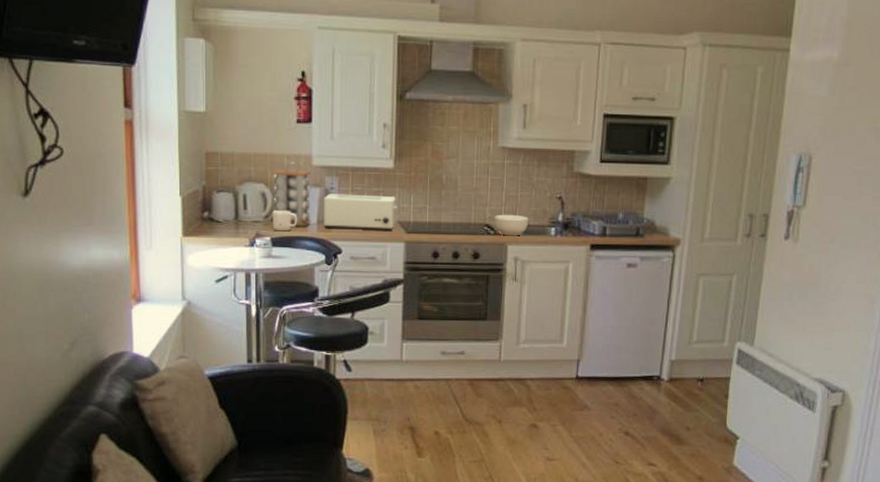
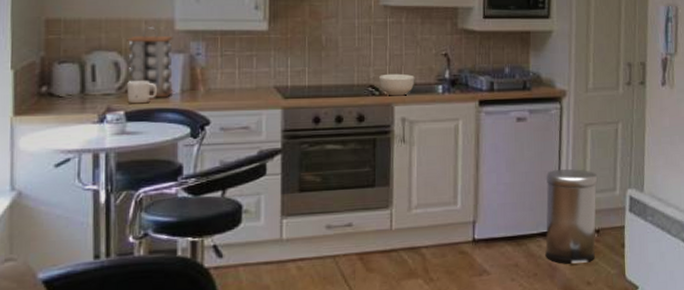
toaster: present [324,194,398,232] -> none [188,59,274,99]
pedal bin: none [646,316,706,410] -> present [545,168,598,265]

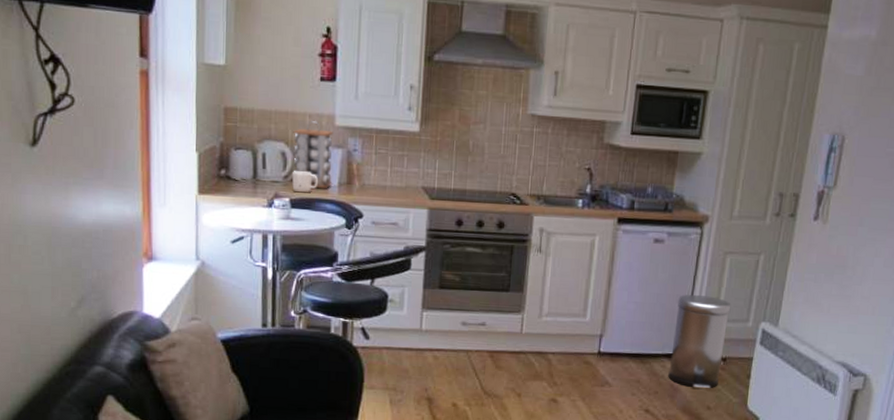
bowl: present [378,73,415,96] -> none [520,183,556,207]

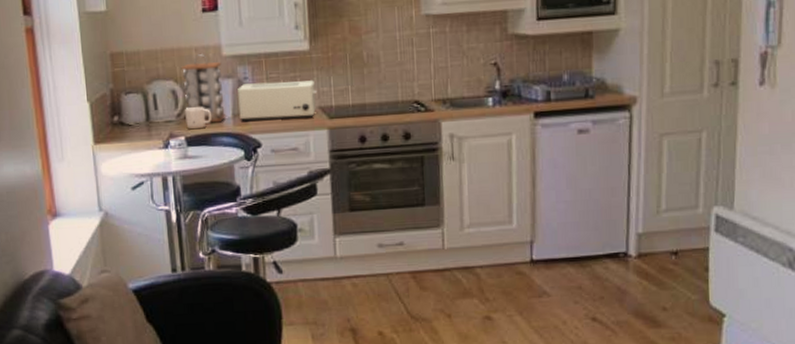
toaster: none [345,155,422,197] -> present [238,80,318,122]
pedal bin: present [668,294,731,389] -> none [613,184,676,289]

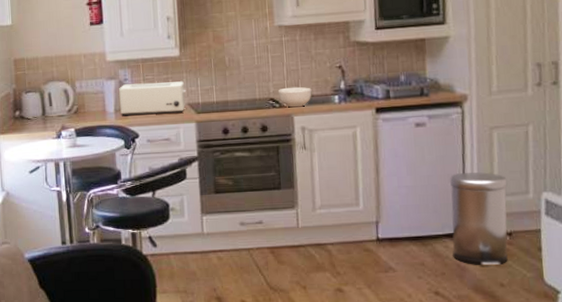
spice rack: present [181,54,227,123] -> none [72,60,110,117]
mug: present [185,107,211,130] -> none [75,103,97,123]
bowl: none [423,87,463,112] -> present [277,86,312,108]
pedal bin: none [613,184,676,289] -> present [450,172,508,266]

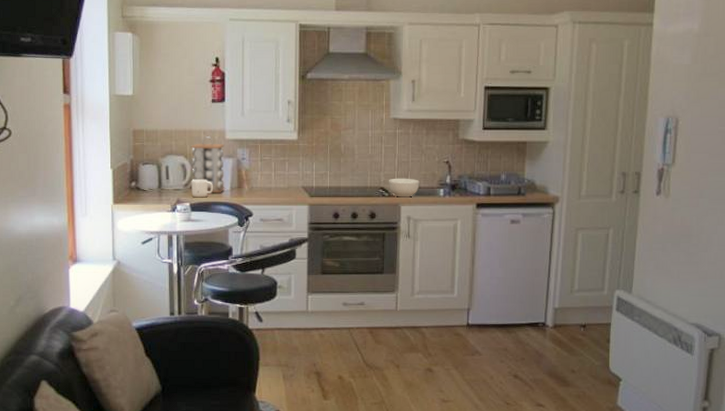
spice rack: none [72,60,110,117] -> present [191,136,226,194]
mug: none [75,103,97,123] -> present [191,179,213,198]
toaster: present [119,81,187,116] -> none [236,163,302,196]
pedal bin: present [450,172,508,266] -> none [533,268,586,354]

